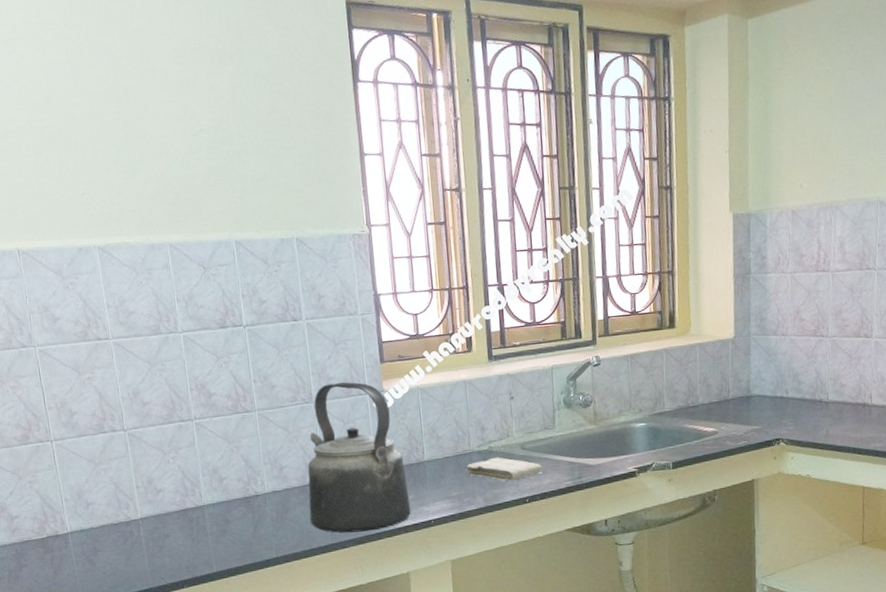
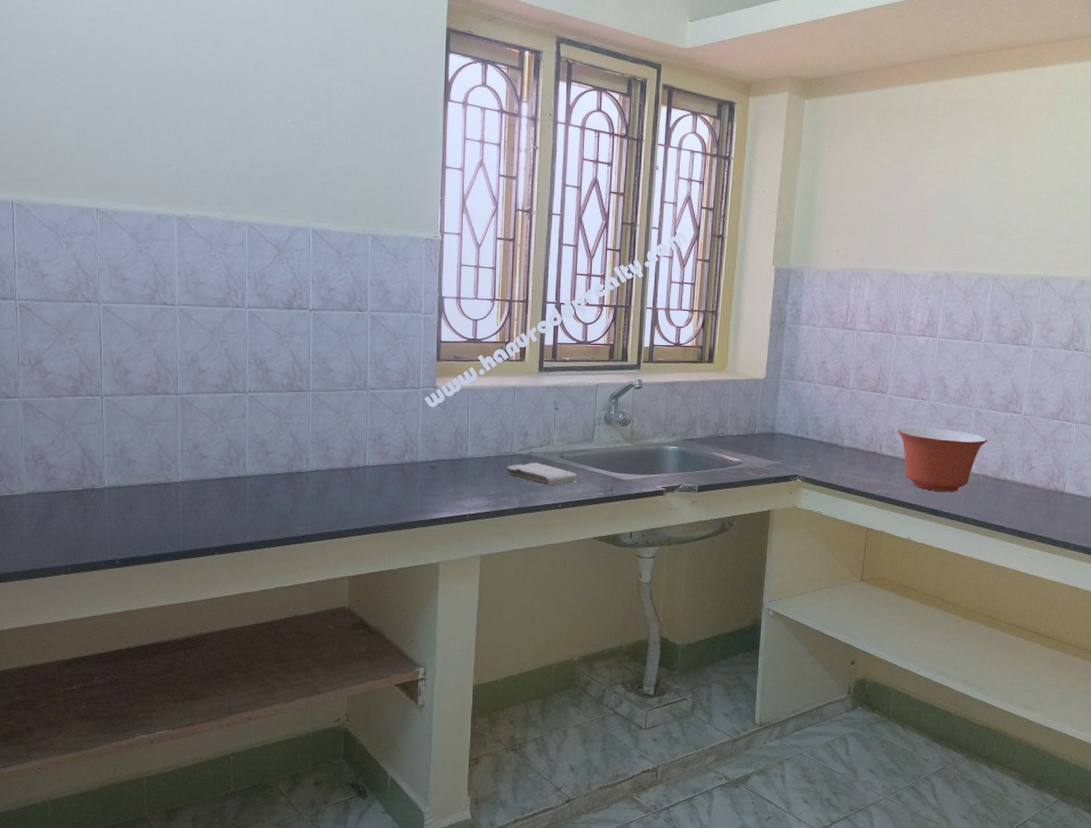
kettle: present [308,381,411,533] -> none [349,374,449,519]

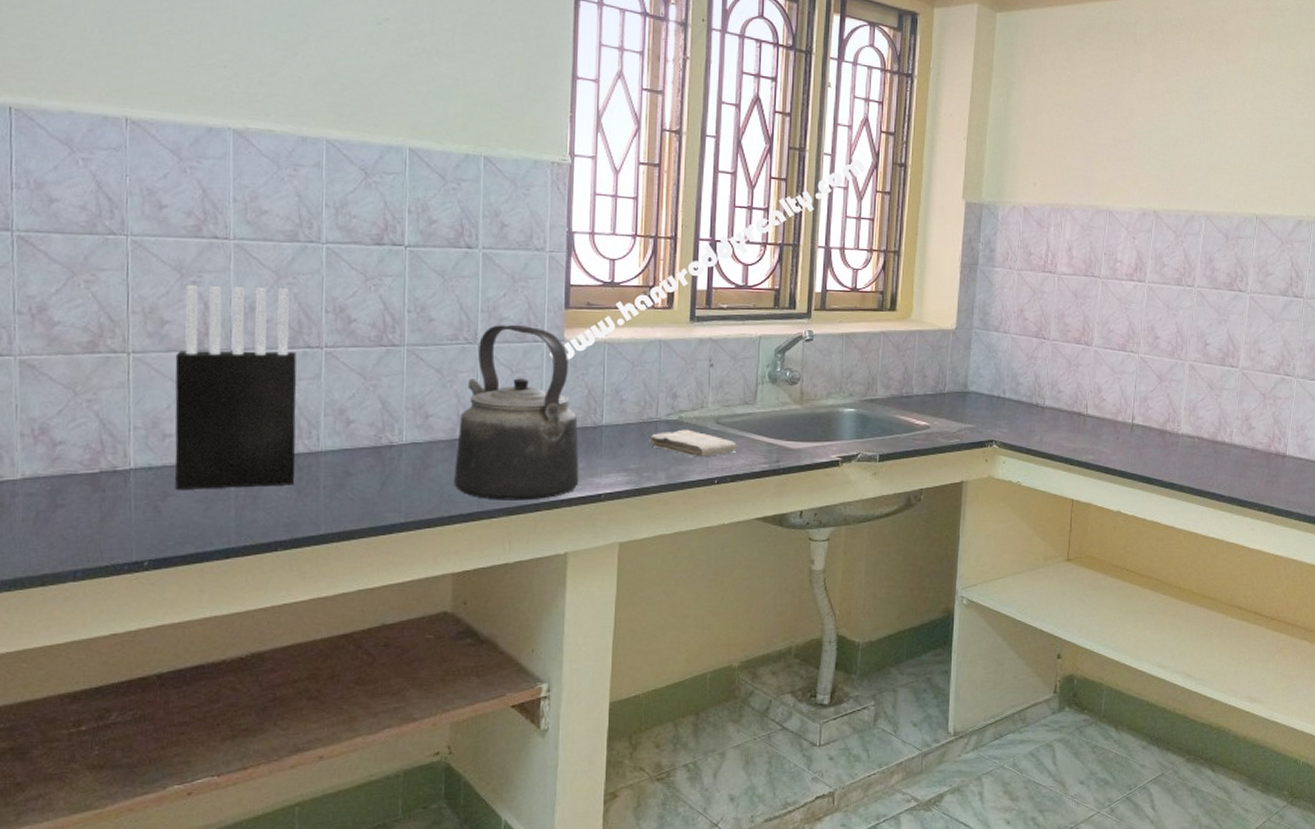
knife block: none [136,342,228,505] -> present [175,285,297,491]
kettle: none [349,374,449,519] -> present [454,324,579,500]
mixing bowl: present [897,427,988,492] -> none [1104,383,1203,457]

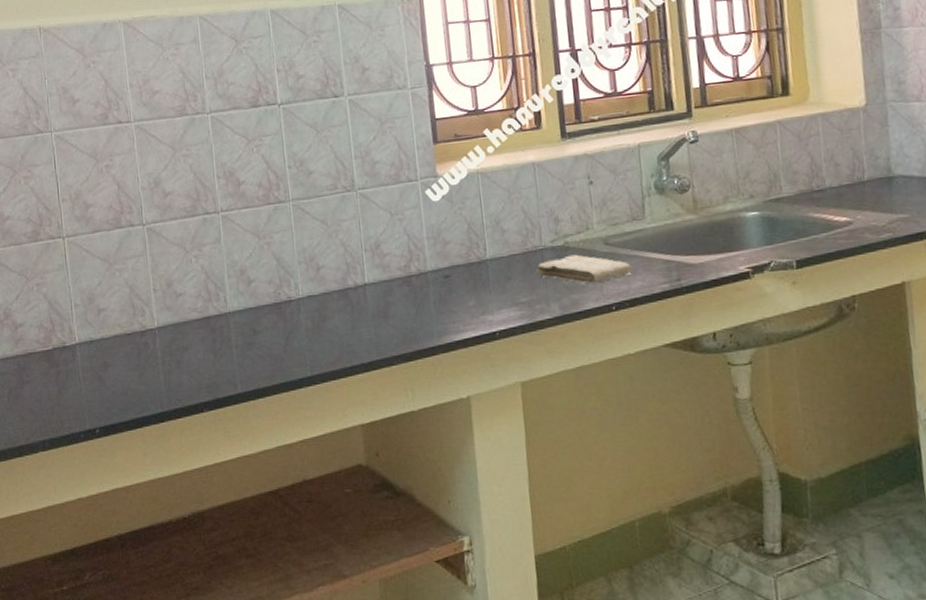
knife block: present [175,285,297,491] -> none [100,160,210,361]
kettle: present [454,324,579,500] -> none [349,166,472,347]

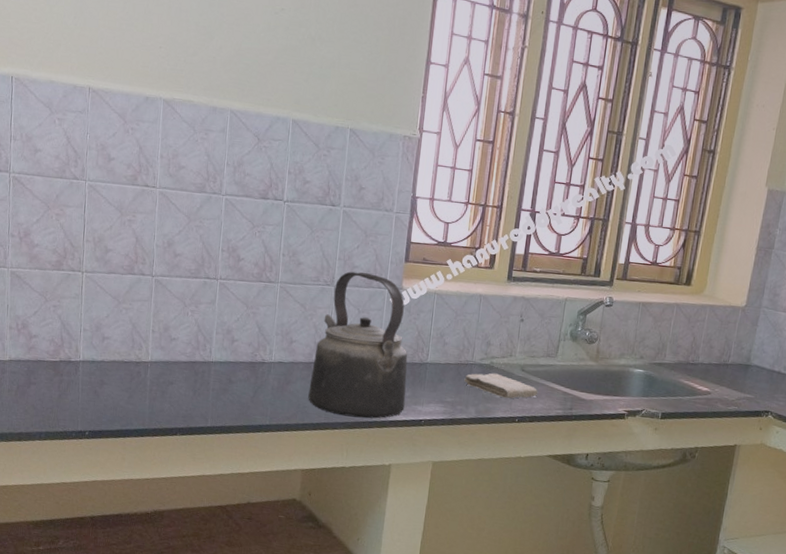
kettle: none [349,166,472,347] -> present [308,271,408,419]

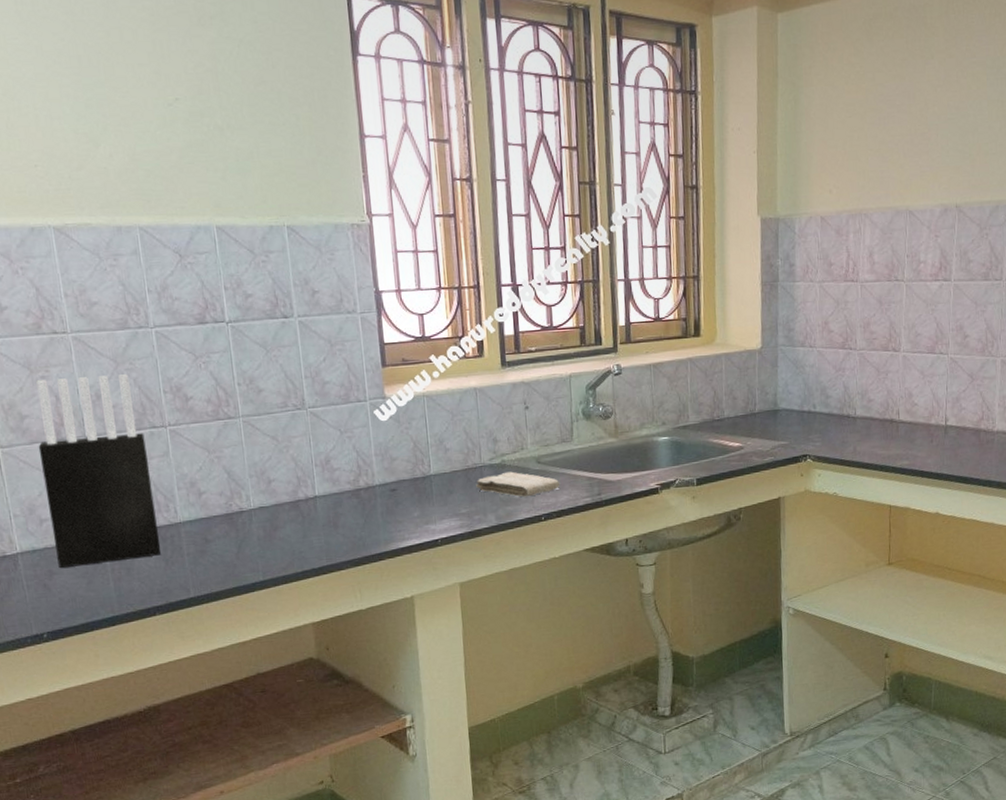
knife block: none [109,222,199,386] -> present [36,374,161,569]
kettle: present [308,271,408,419] -> none [299,386,416,553]

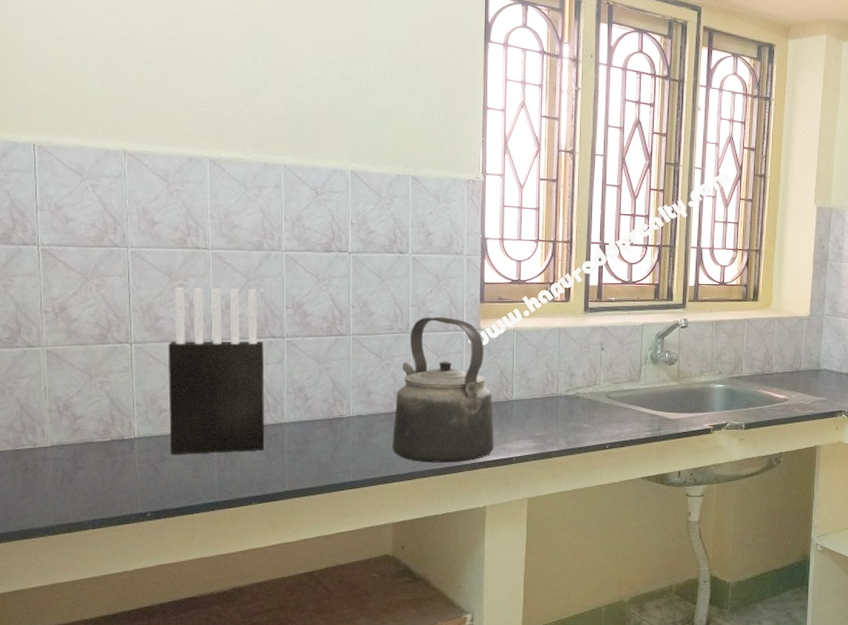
kettle: none [299,386,416,553] -> present [392,316,494,463]
washcloth: present [476,471,561,497] -> none [551,403,626,427]

